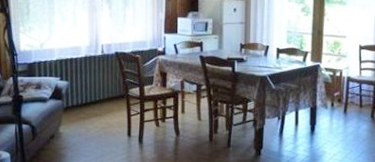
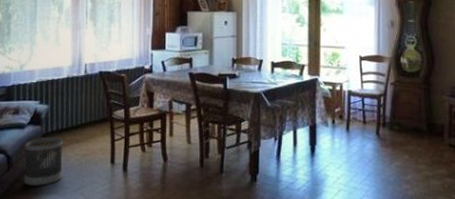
wastebasket: none [48,111,83,154] -> present [23,138,63,186]

